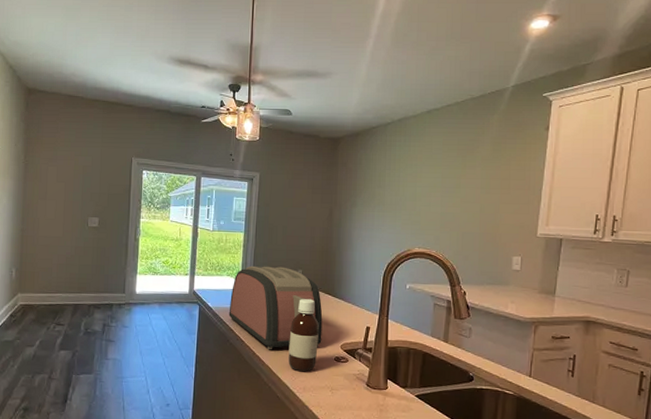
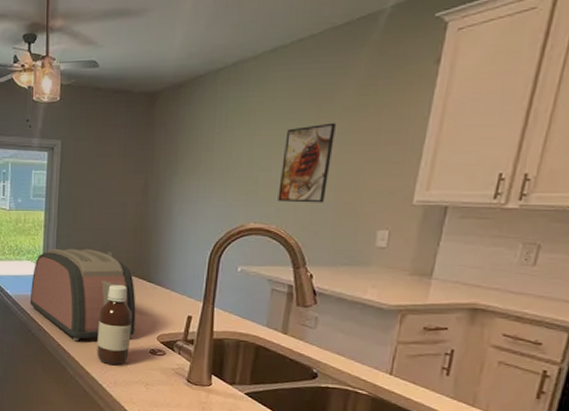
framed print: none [436,170,477,233] -> present [278,122,336,203]

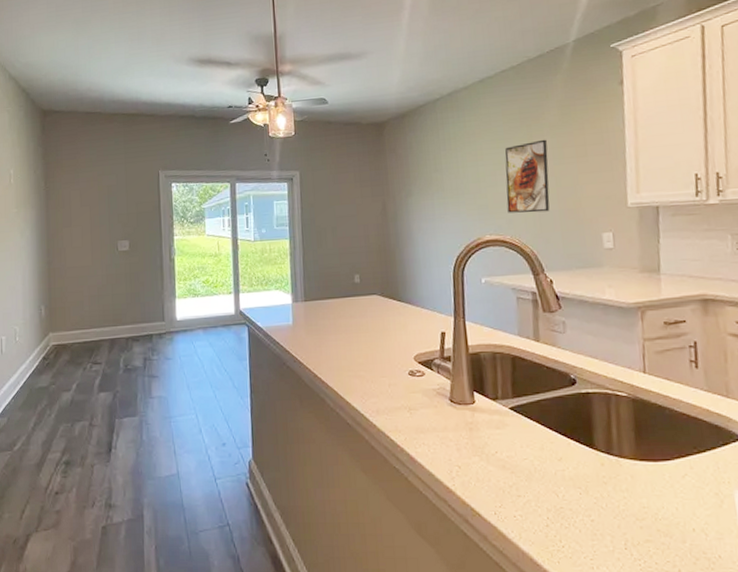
toaster: present [29,248,136,342] -> none [281,273,392,370]
bottle: present [97,284,132,365] -> none [353,306,388,391]

